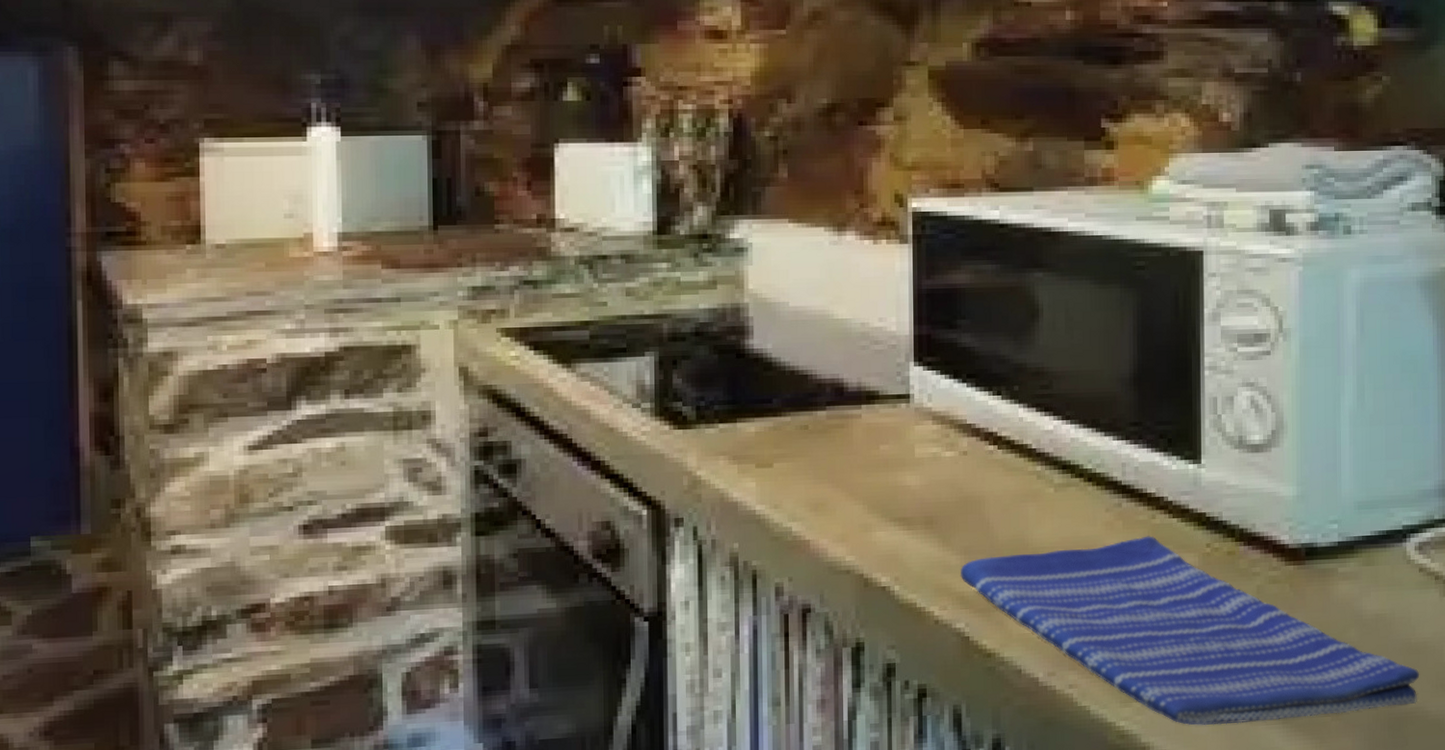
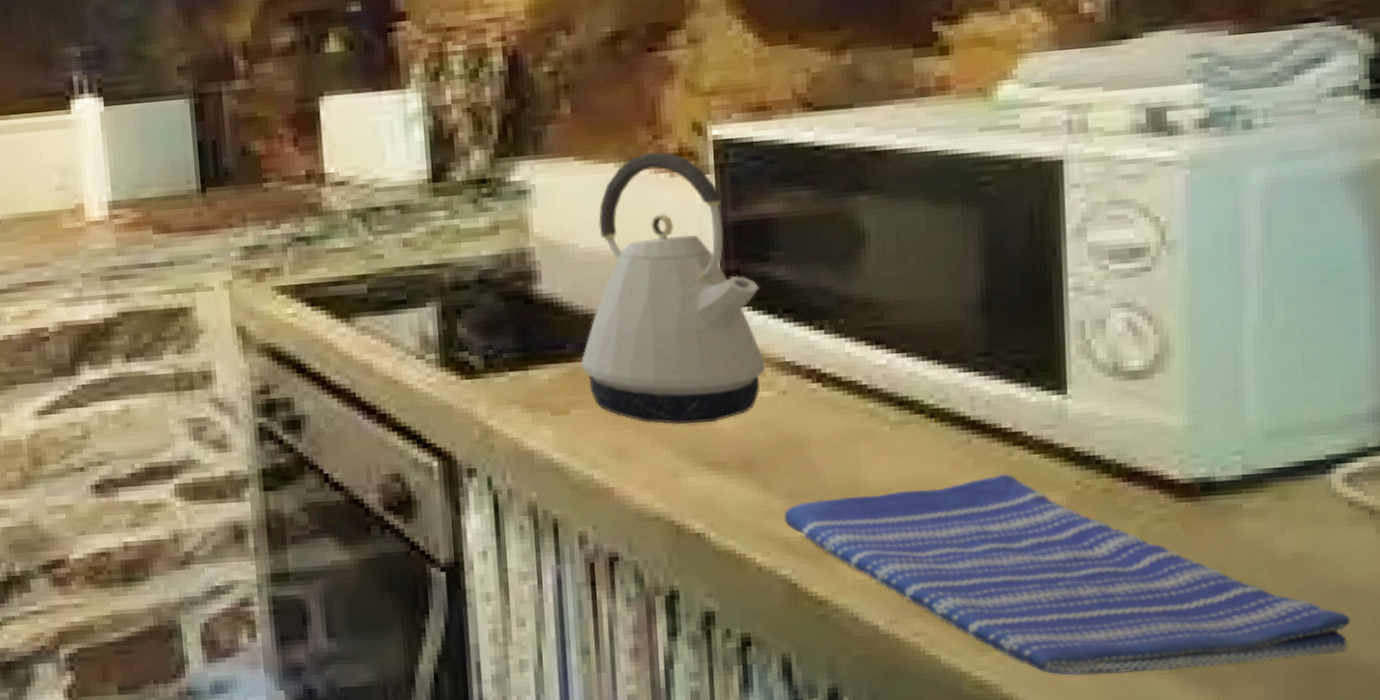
kettle: none [785,219,950,481] -> present [580,151,766,425]

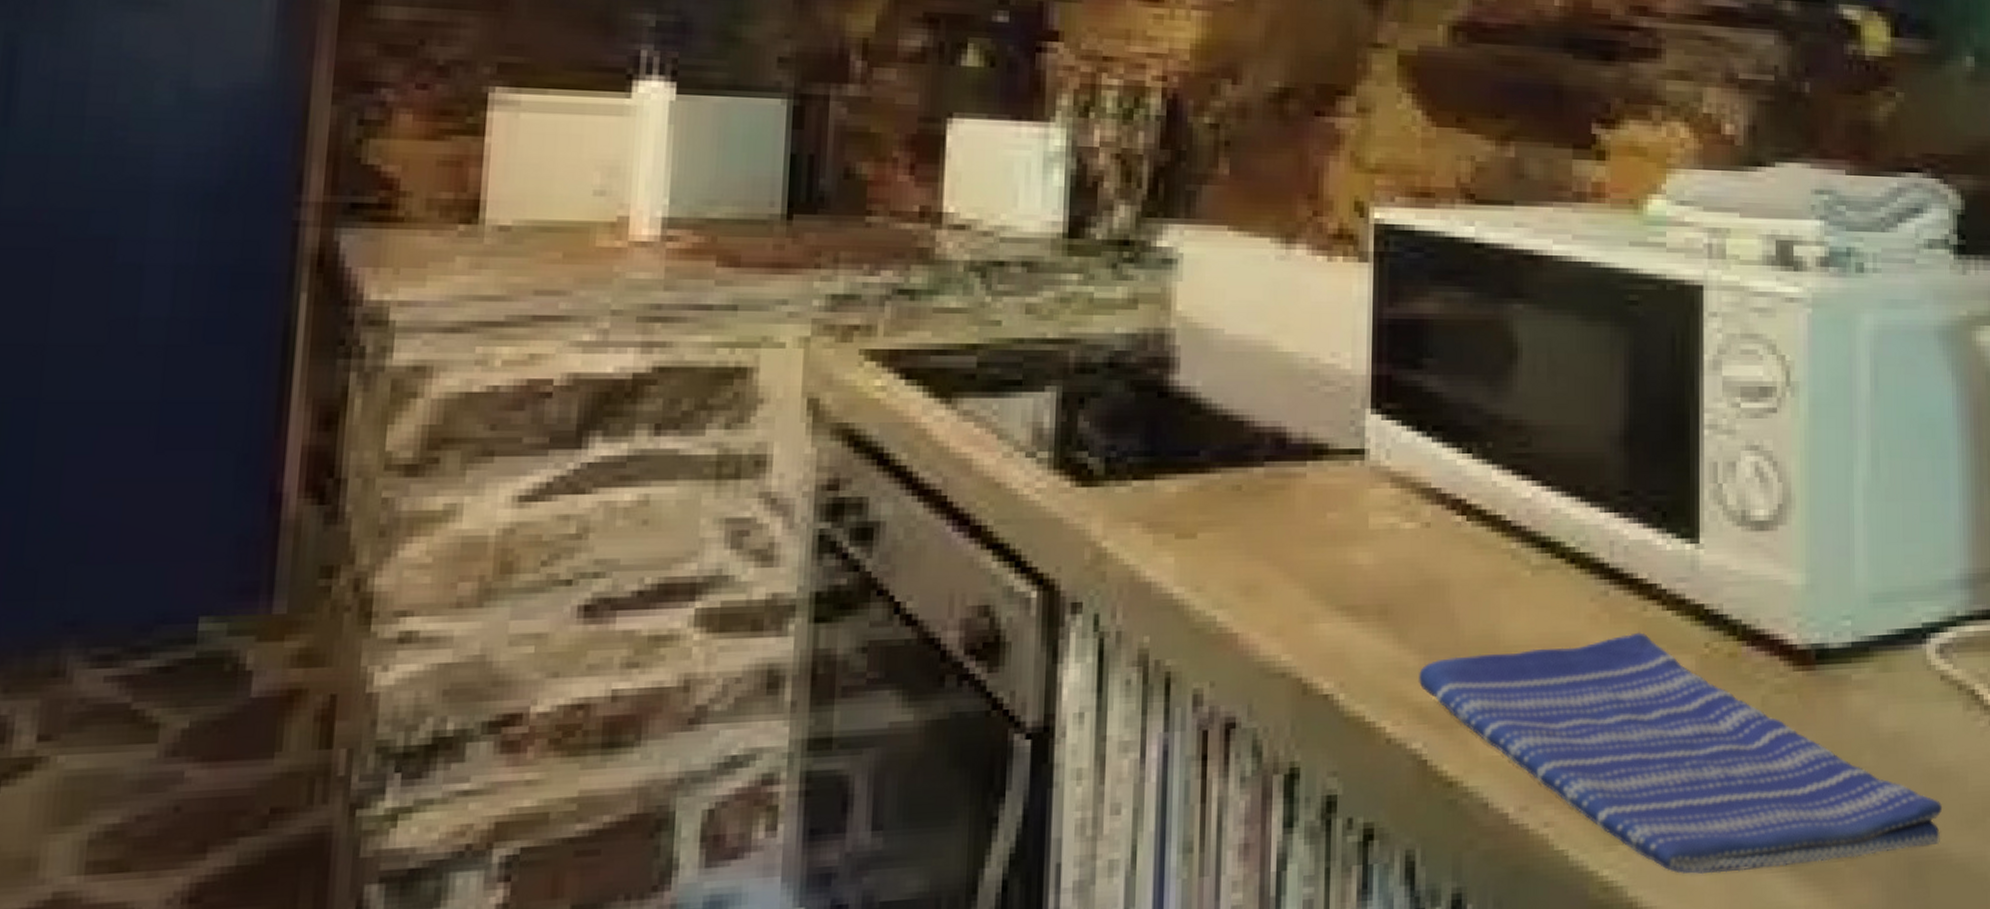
kettle: present [580,151,766,425] -> none [1214,229,1411,558]

